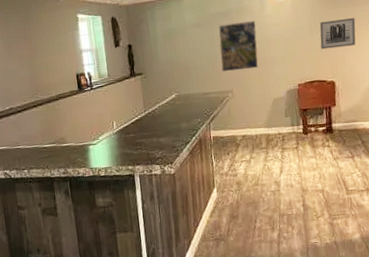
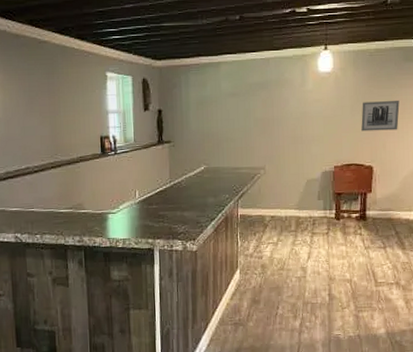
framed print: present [219,20,258,72] -> none [255,94,296,147]

